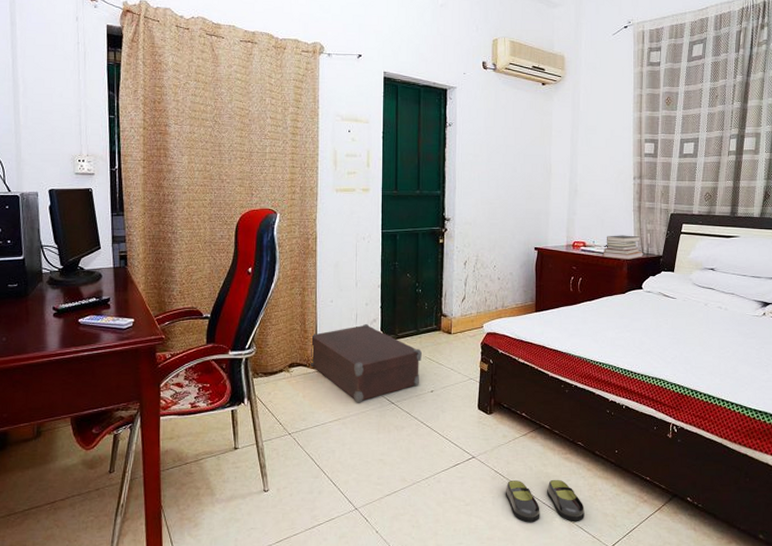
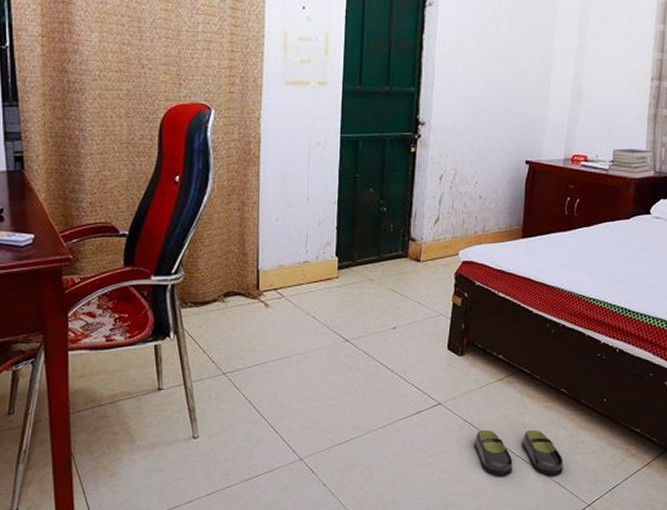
suitcase: present [310,323,422,403] -> none [249,246,384,340]

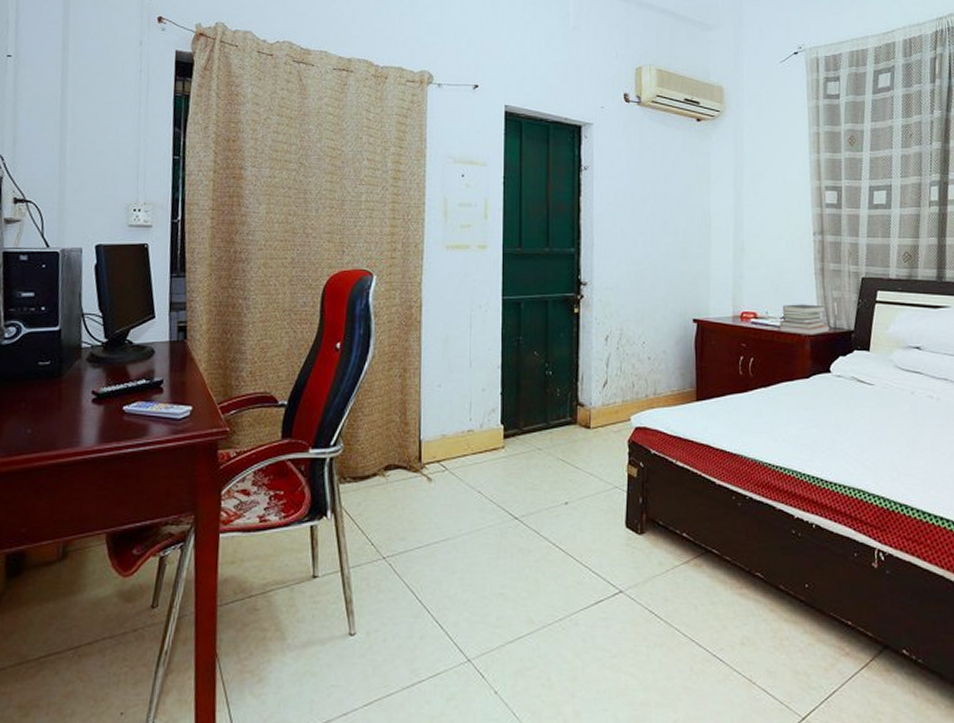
slippers: present [473,429,564,477] -> none [663,622,768,683]

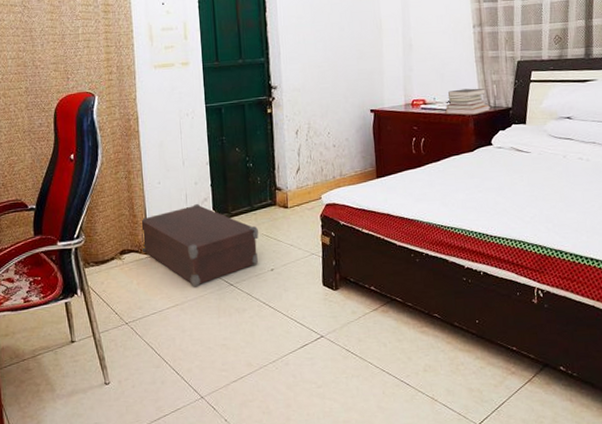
suitcase: none [411,414,553,518] -> present [139,203,259,287]

